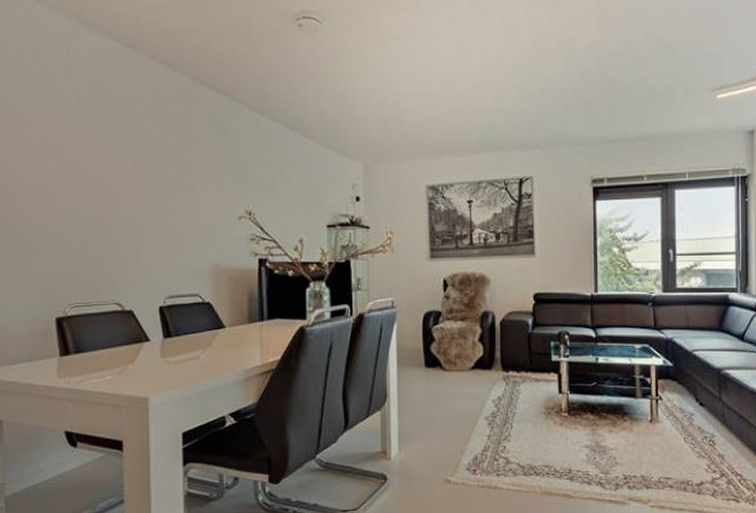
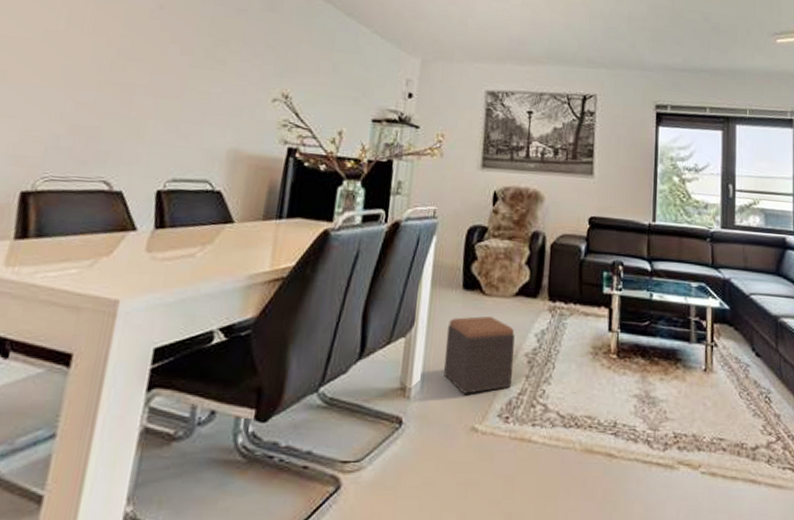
footstool: none [415,388,476,453] -> present [444,316,515,394]

